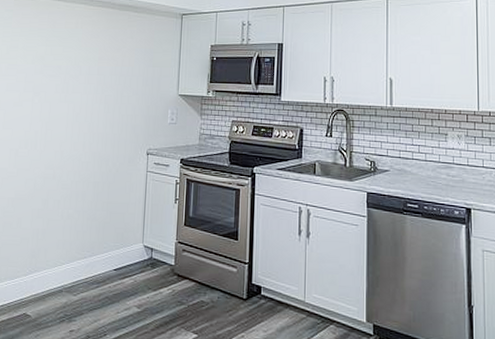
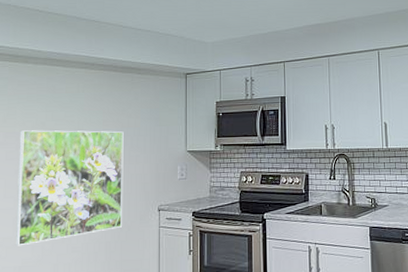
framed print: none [11,63,118,178] -> present [16,130,124,246]

